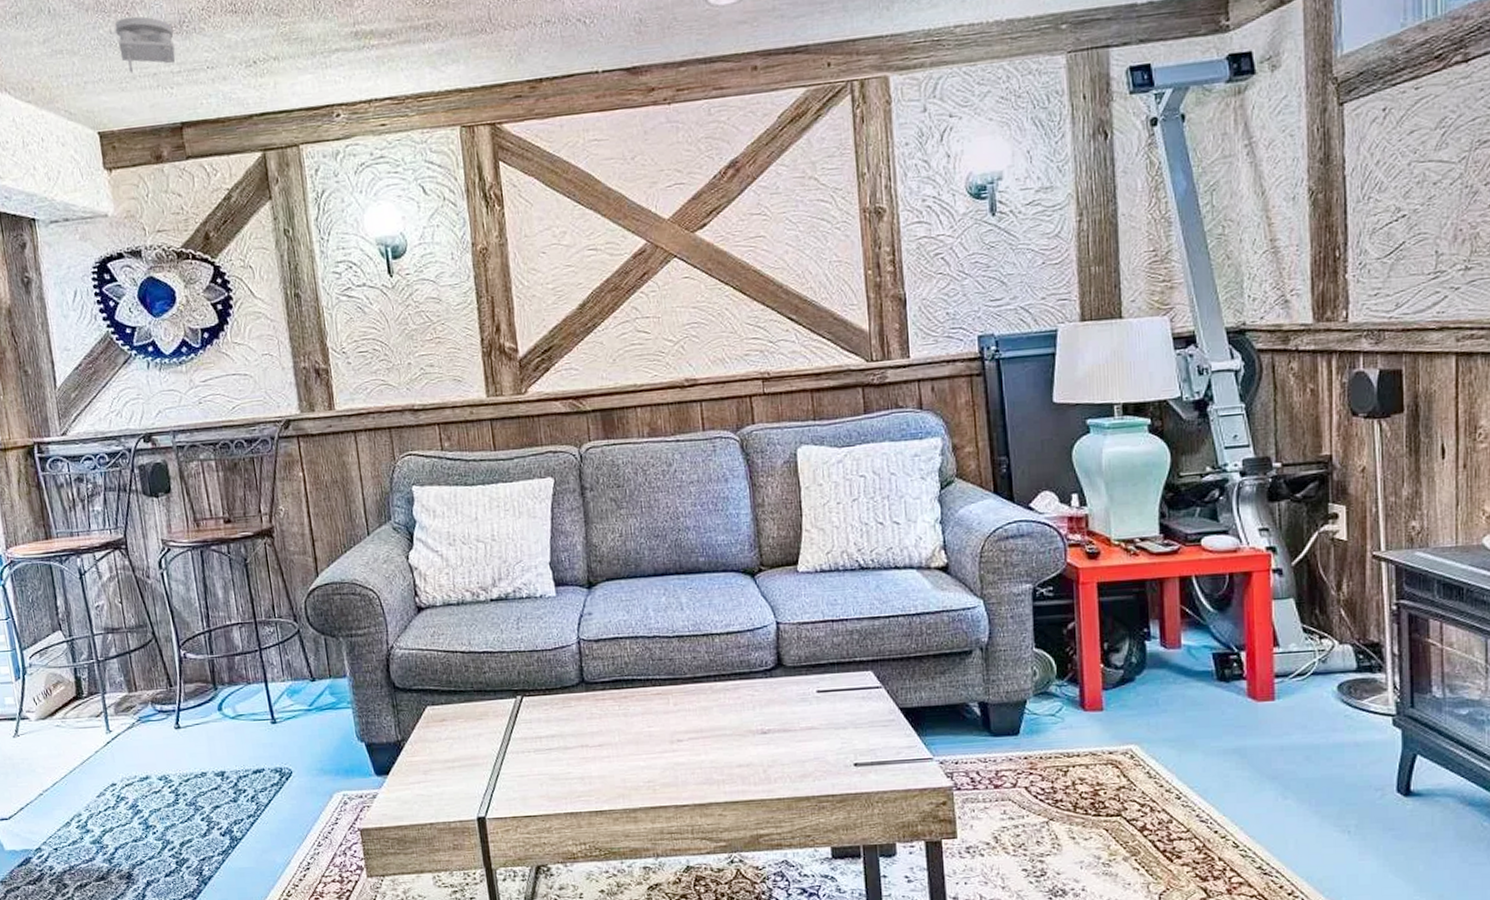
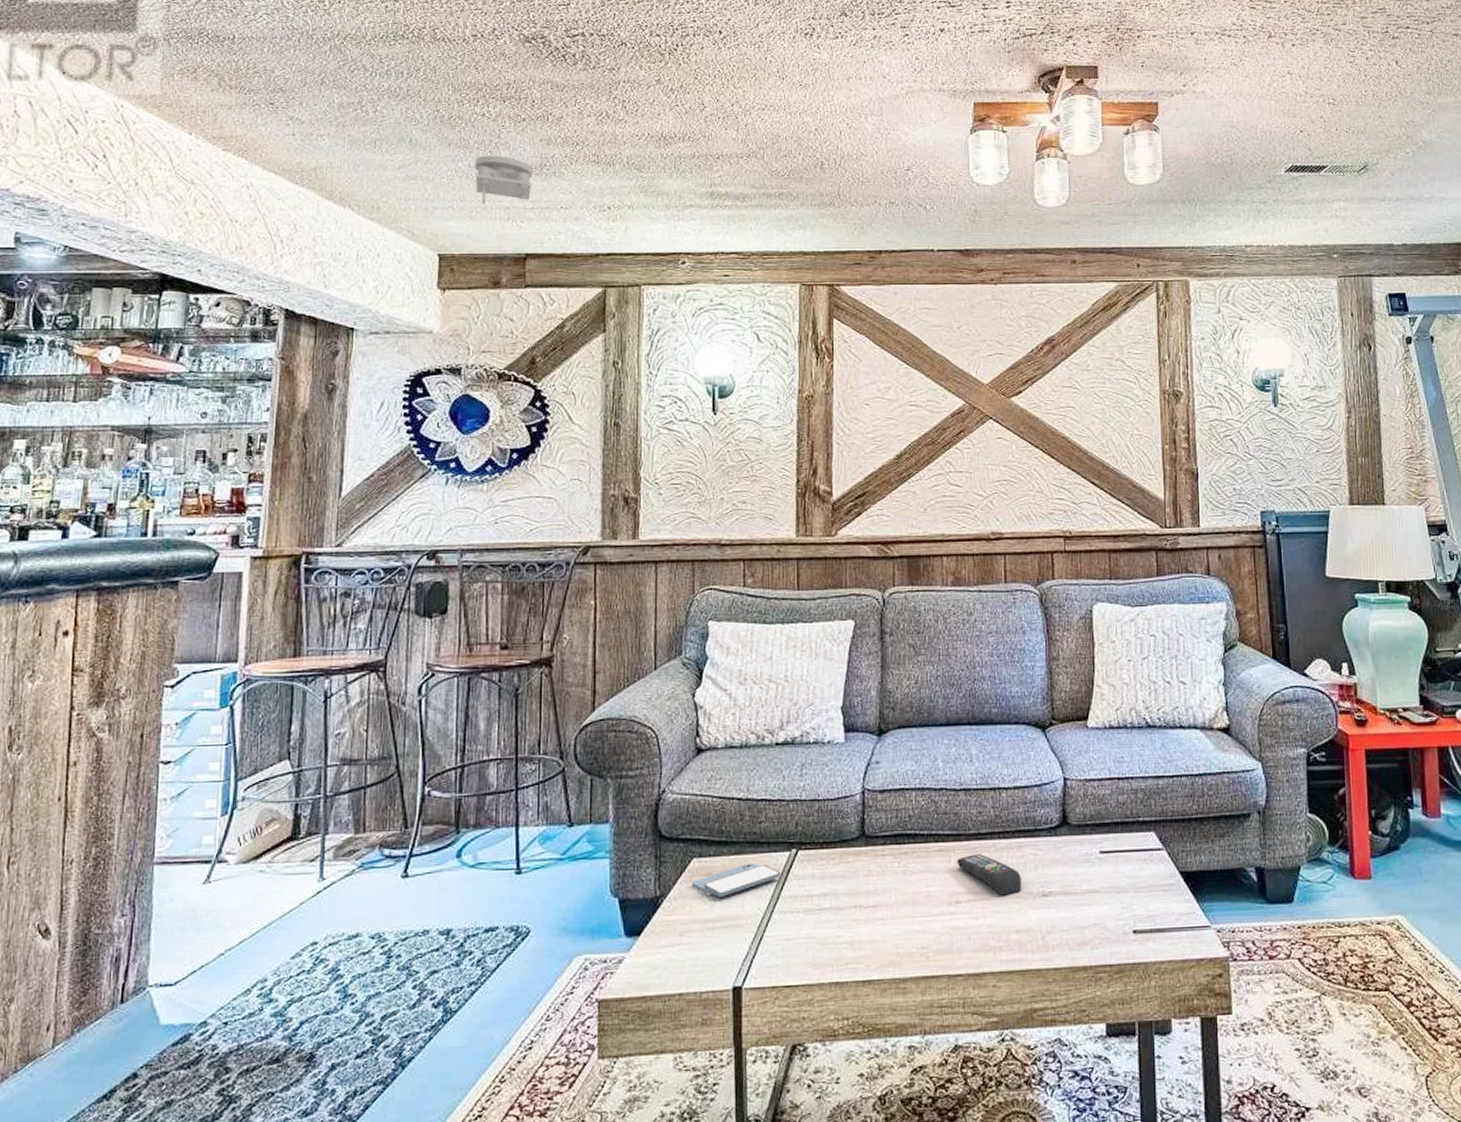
smartphone: none [428,709,510,740] -> present [691,863,781,897]
remote control: none [675,696,741,734] -> present [957,854,1021,896]

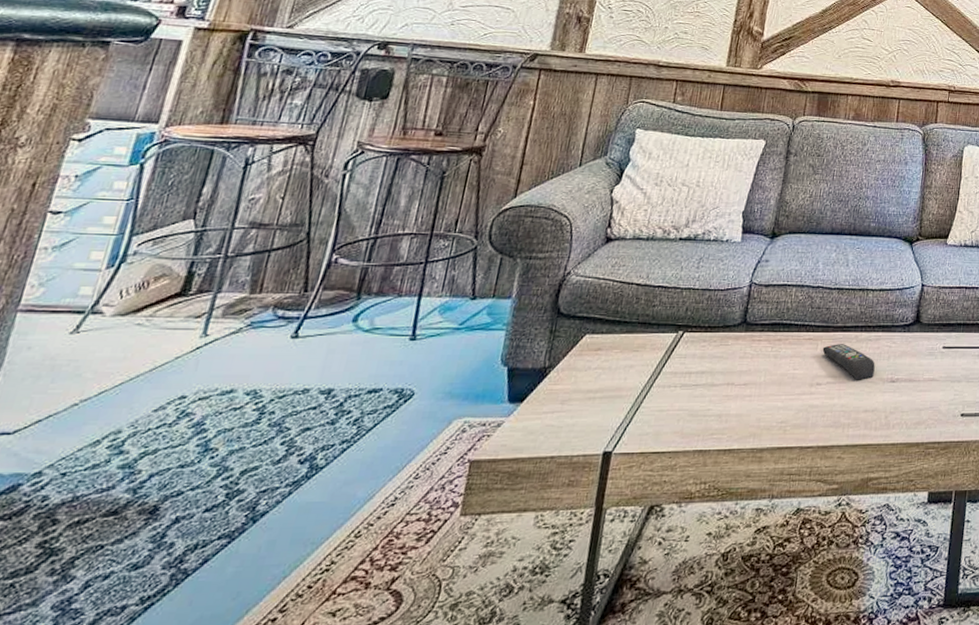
smartphone: present [691,863,781,897] -> none [580,341,666,370]

